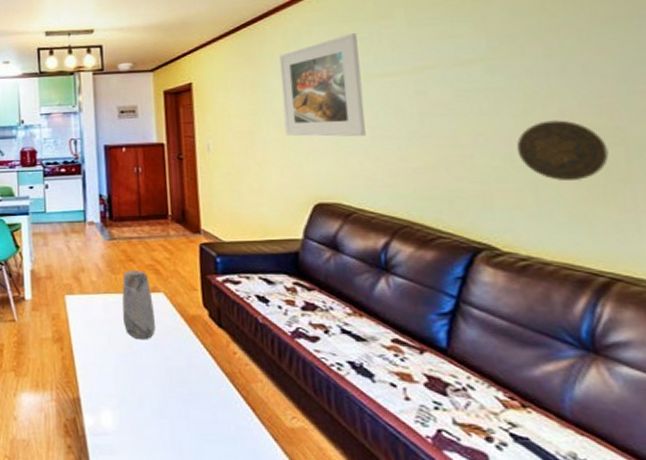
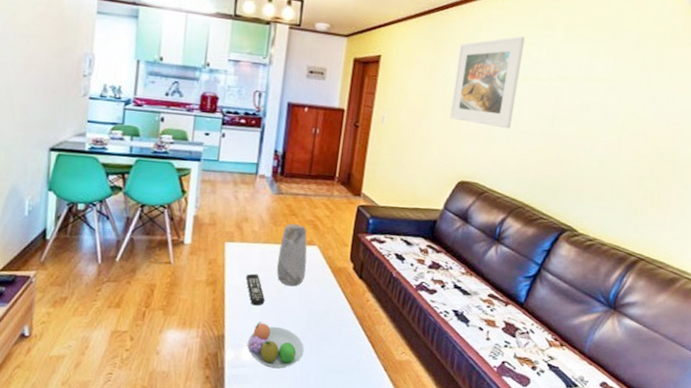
remote control: none [92,327,117,364] -> present [246,273,265,306]
fruit bowl: none [106,381,171,438] -> present [247,321,304,369]
decorative plate: present [516,120,609,180] -> none [609,136,664,185]

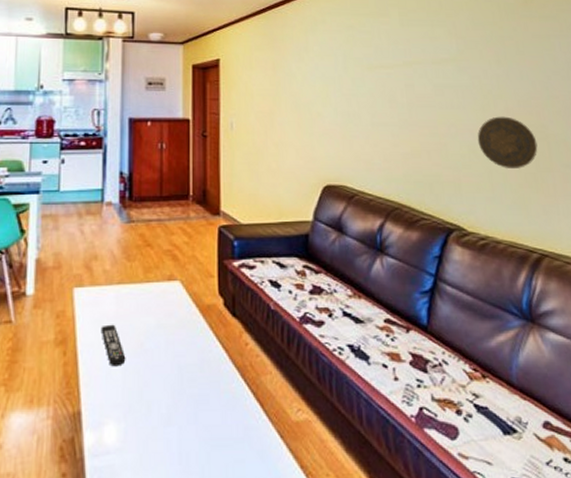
fruit bowl: present [247,321,304,369] -> none [110,387,179,452]
vase: present [277,223,307,287] -> none [136,255,170,336]
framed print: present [449,36,525,129] -> none [298,25,367,122]
decorative plate: none [609,136,664,185] -> present [477,116,538,168]

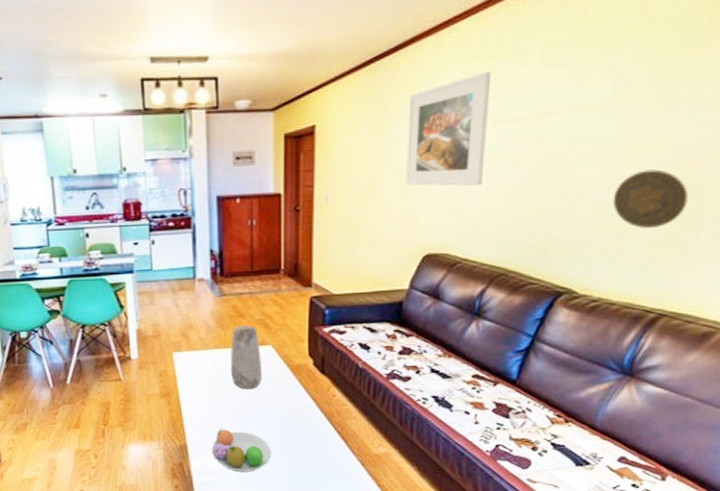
remote control: present [101,324,126,367] -> none [199,381,223,413]
fruit bowl: none [110,387,179,452] -> present [212,428,272,473]
vase: none [136,255,170,336] -> present [231,324,263,390]
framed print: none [298,25,367,122] -> present [405,70,491,187]

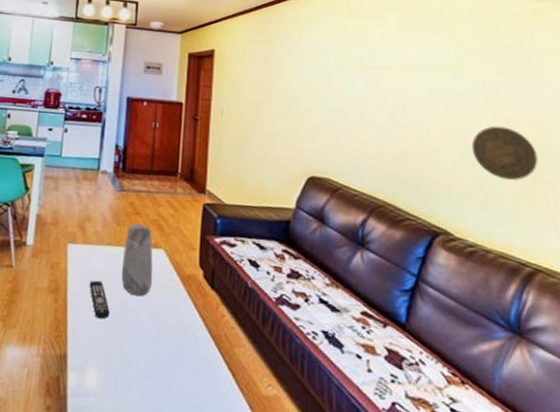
remote control: none [199,381,223,413] -> present [89,280,110,319]
fruit bowl: present [212,428,272,473] -> none [92,338,155,401]
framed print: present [405,70,491,187] -> none [290,27,357,120]

